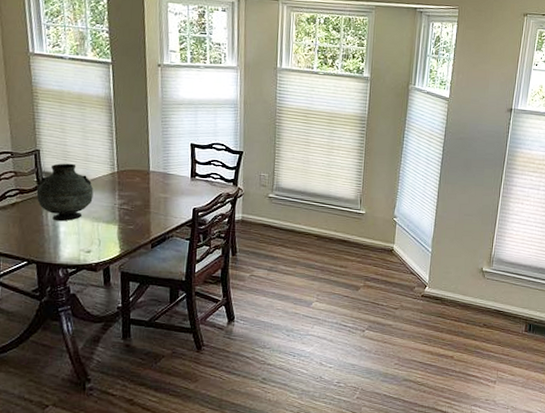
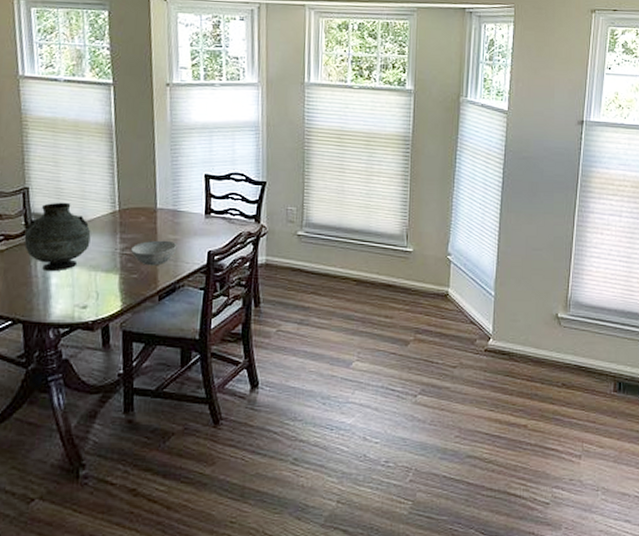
bowl: none [128,198,167,219] -> present [131,240,178,266]

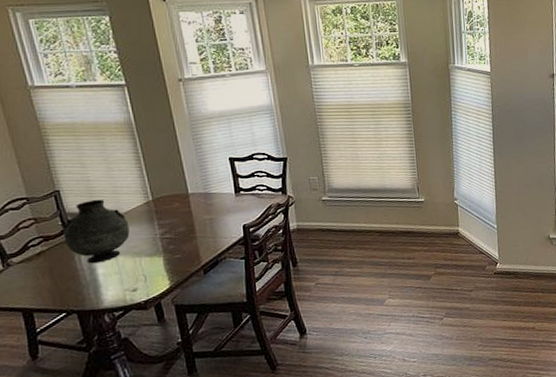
bowl: present [131,240,178,266] -> none [170,220,214,245]

